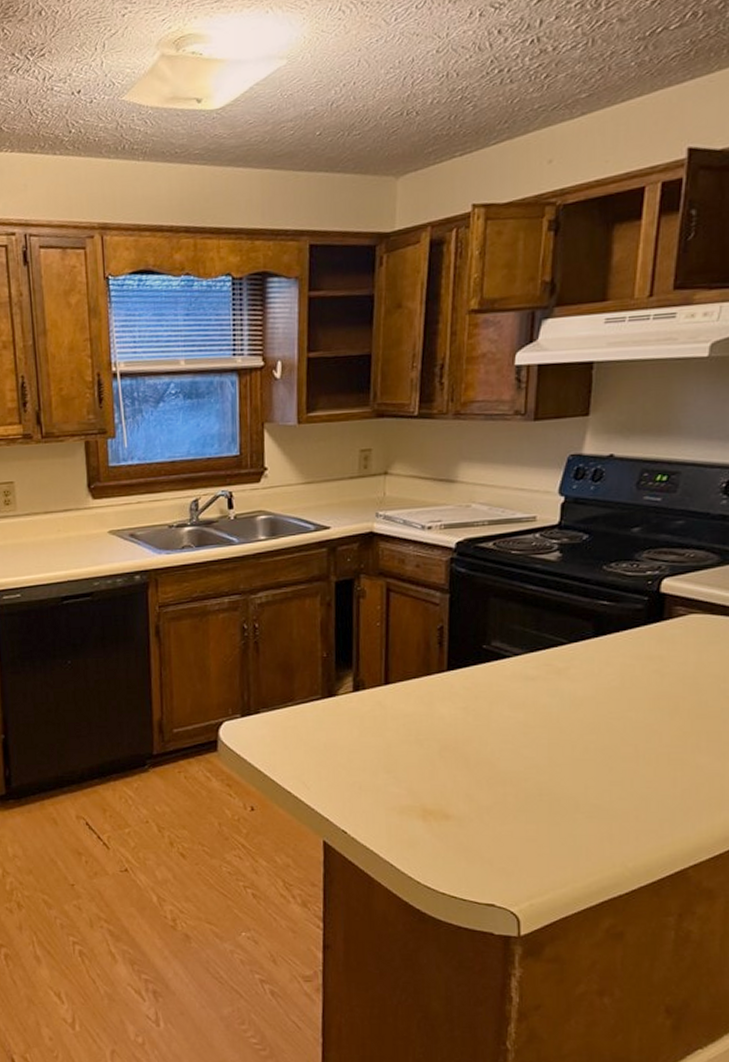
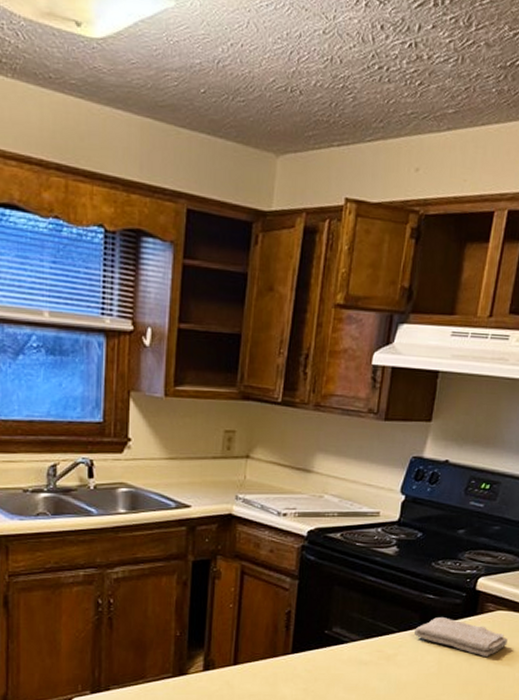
washcloth: none [587,625,706,667] -> present [413,617,508,657]

